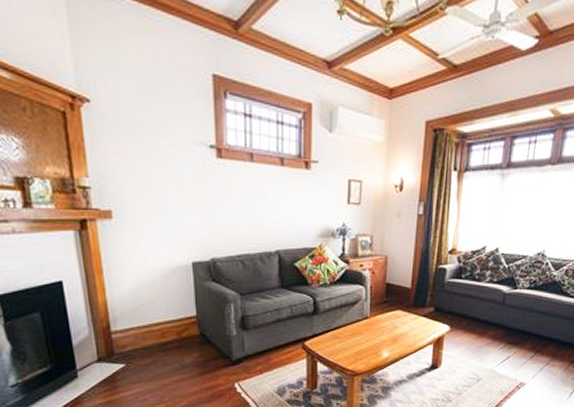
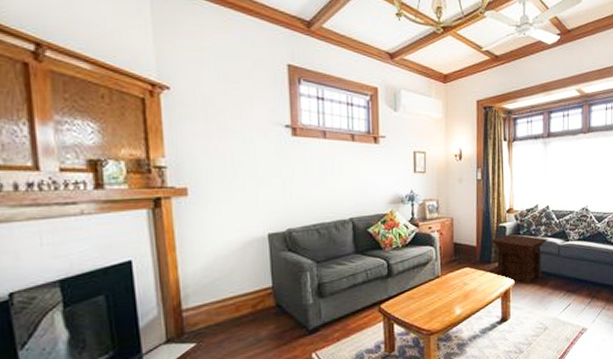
side table: none [427,277,494,332] -> present [490,233,549,284]

